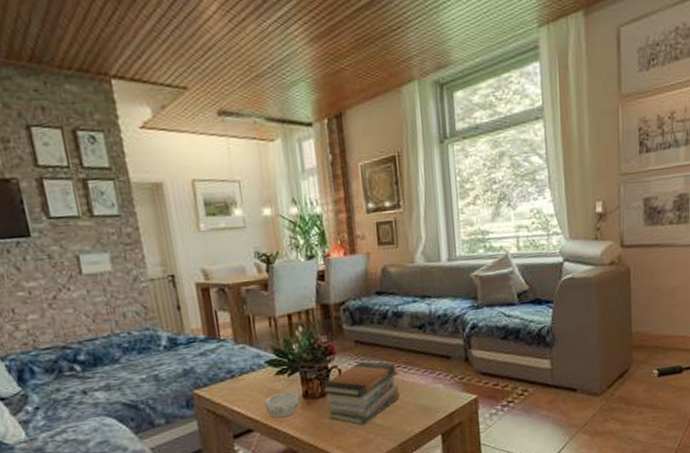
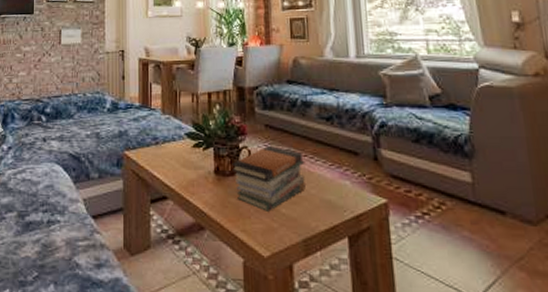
decorative bowl: present [264,391,300,419] -> none [181,164,211,191]

